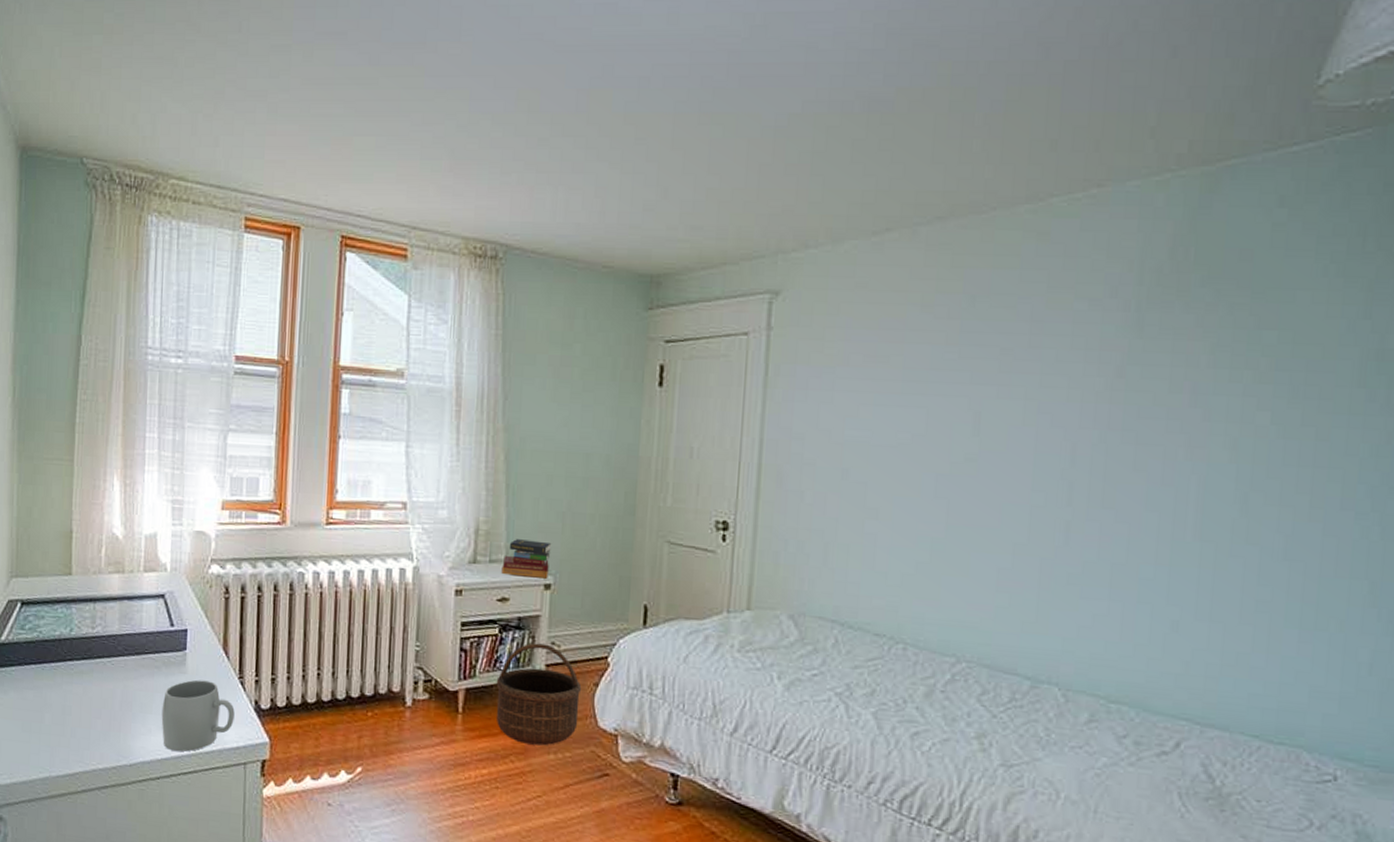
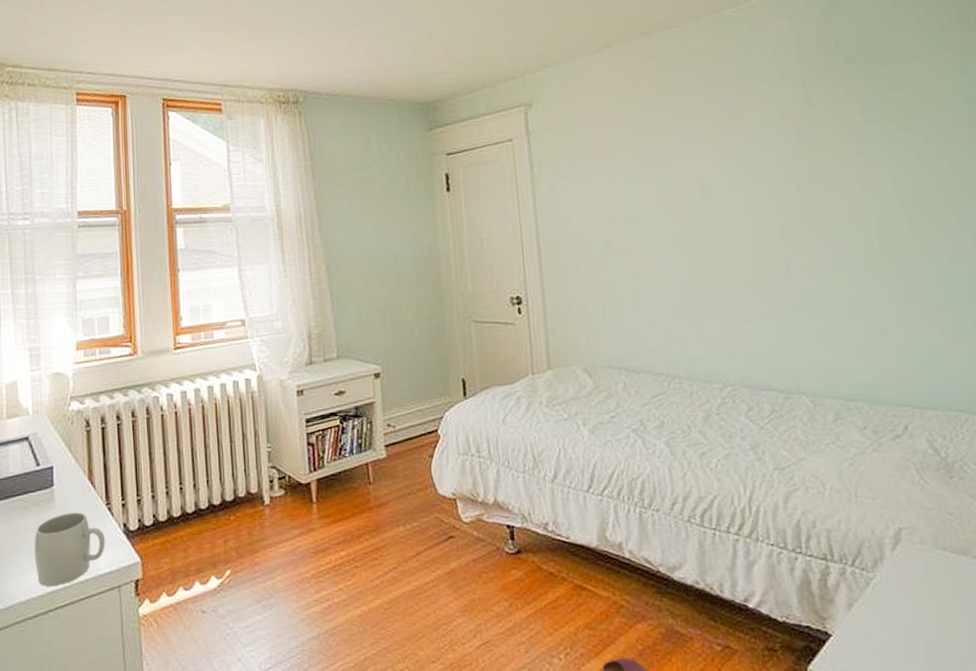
basket: present [496,643,582,746] -> none [343,427,420,521]
books: present [501,539,552,579] -> none [335,336,377,371]

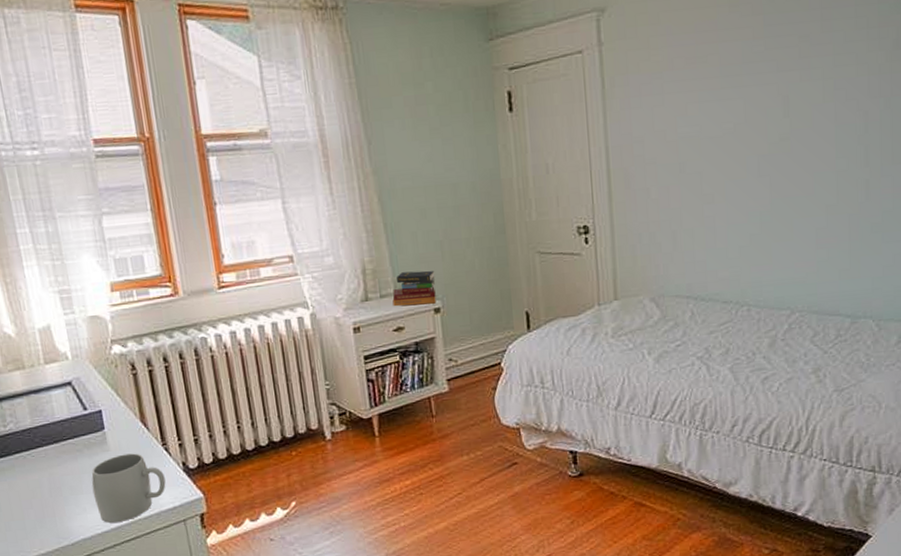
books: none [335,336,377,371] -> present [392,270,436,307]

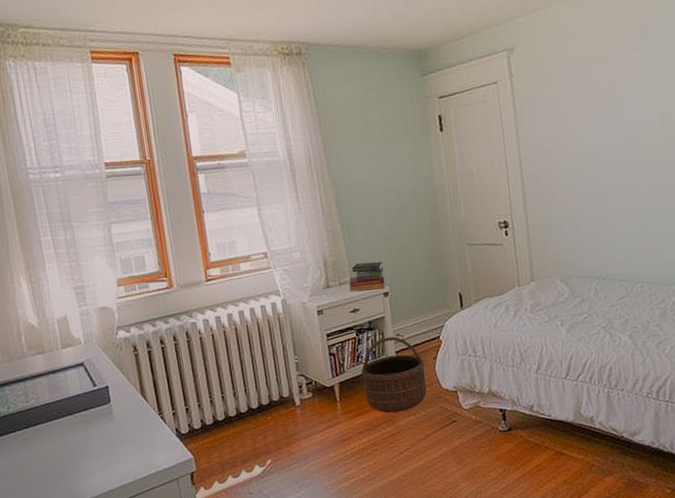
mug: present [91,453,166,523] -> none [99,422,162,483]
basket: none [405,361,484,452] -> present [361,336,427,413]

